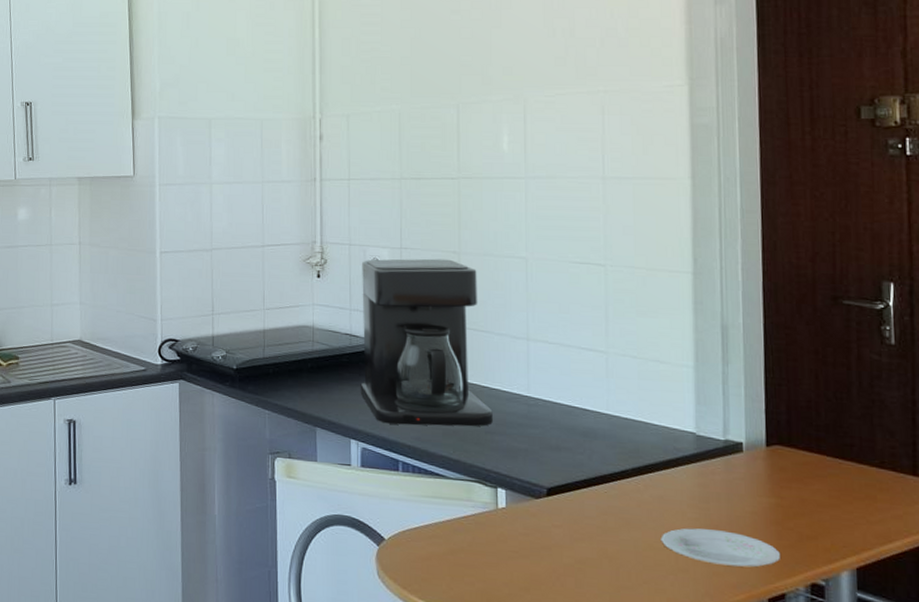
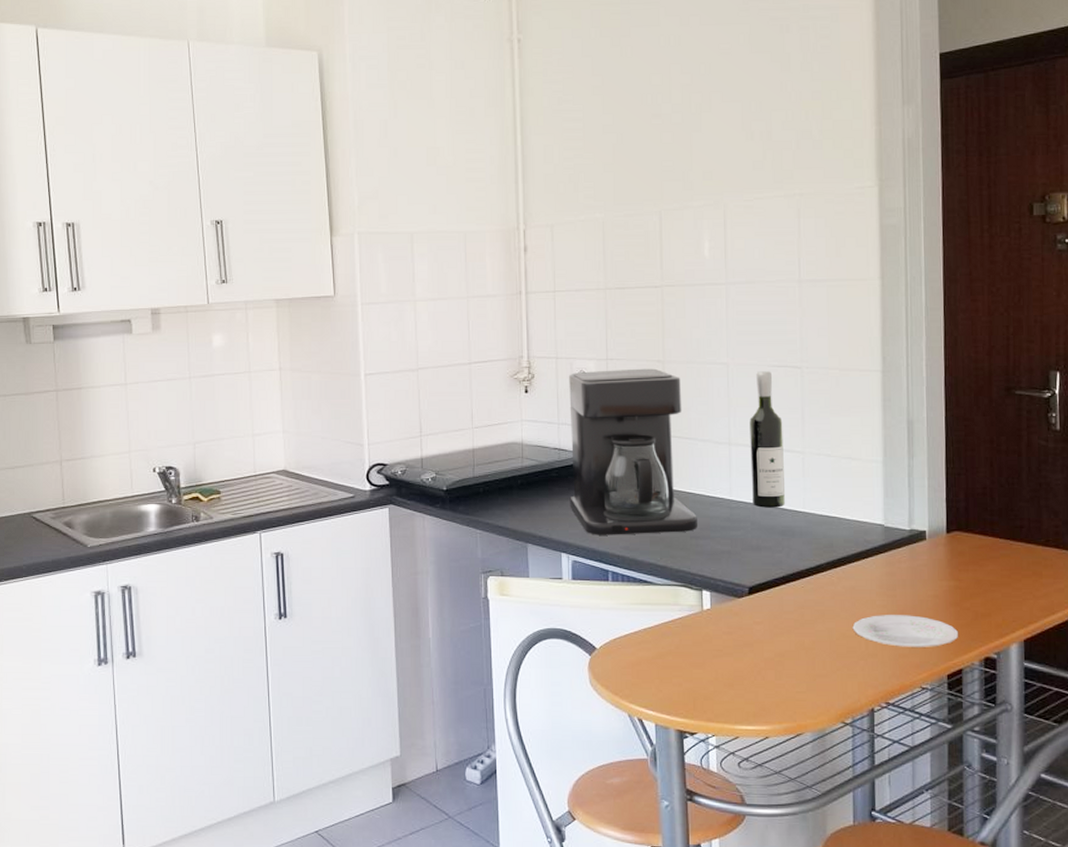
bottle: none [549,267,588,408] -> present [750,371,786,508]

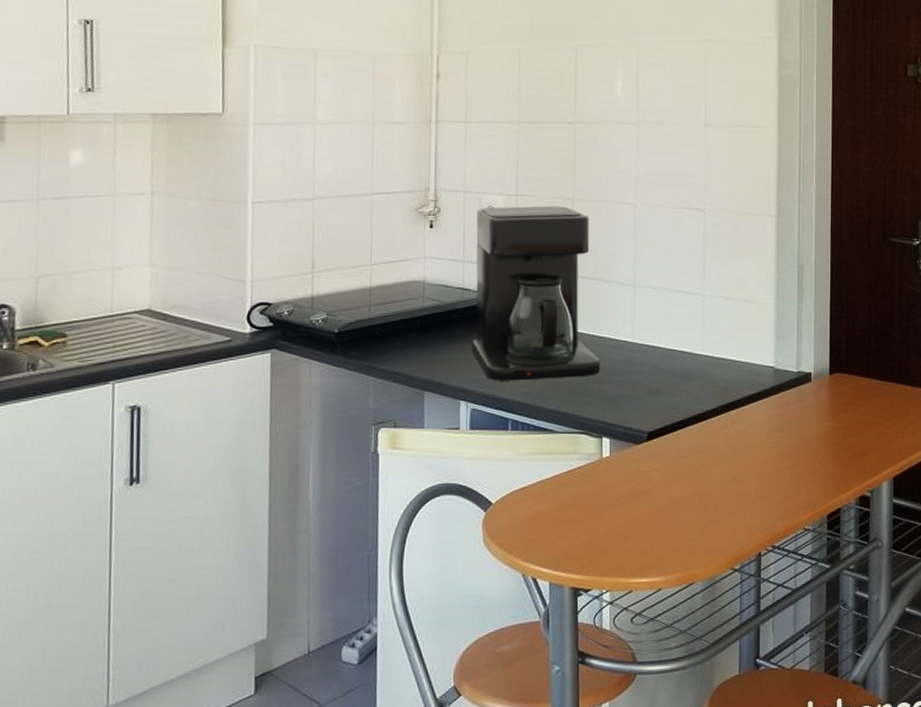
bottle: present [750,371,786,508] -> none [653,212,686,351]
plate: present [852,615,959,647] -> none [743,456,838,489]

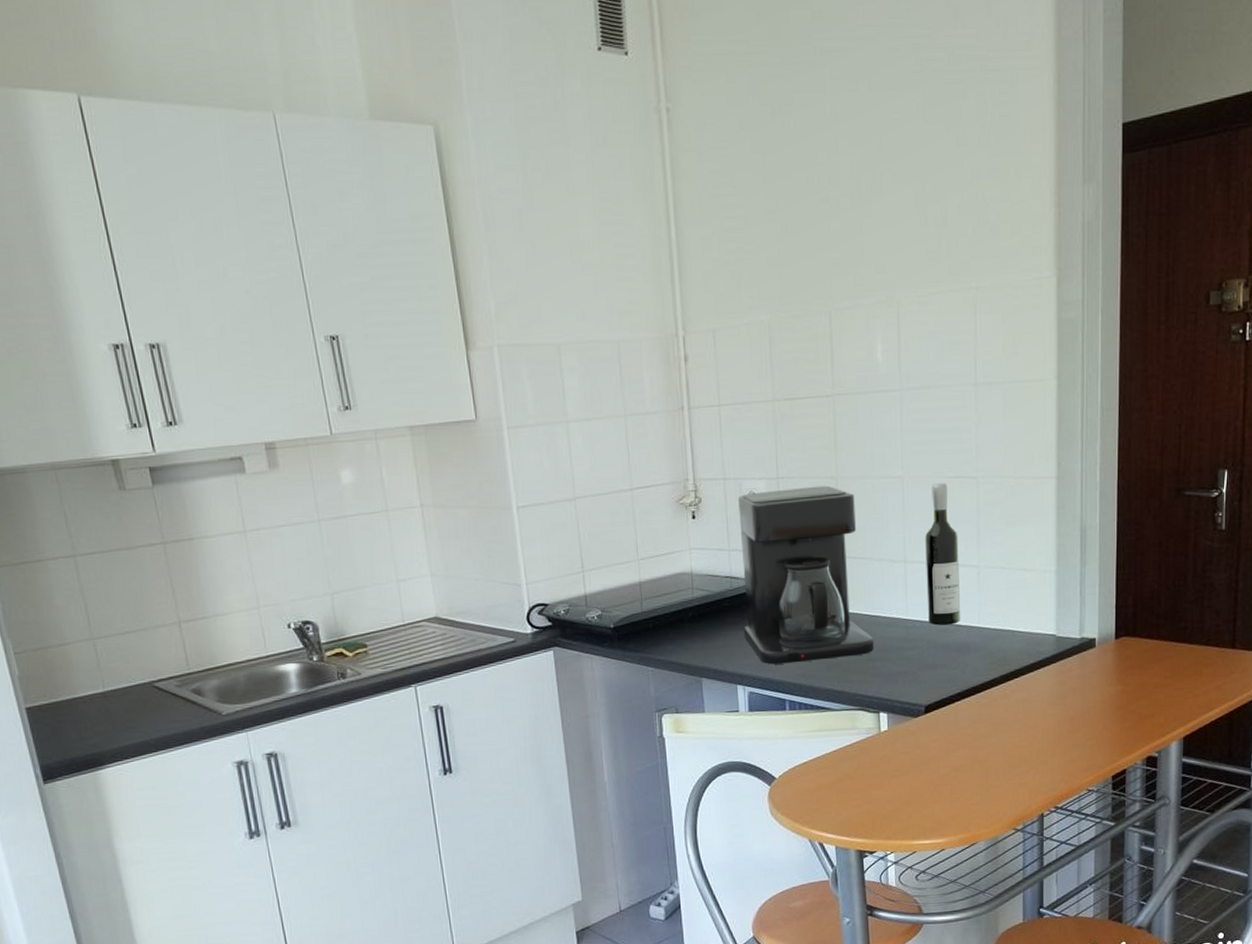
bottle: none [653,212,686,351] -> present [925,483,961,626]

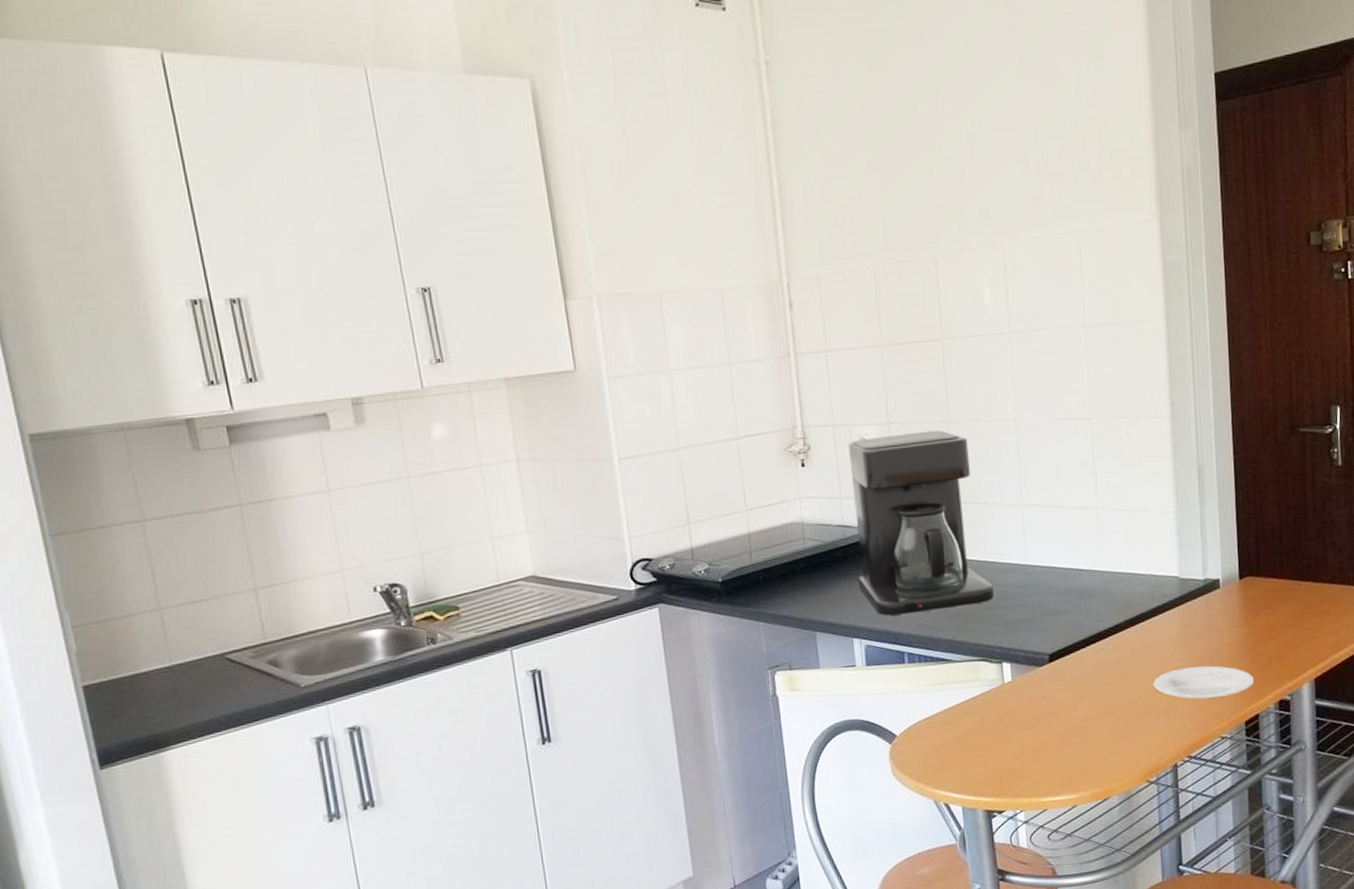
bottle: present [925,483,961,626] -> none [1041,425,1082,571]
plate: none [1024,721,1124,753] -> present [1153,665,1255,699]

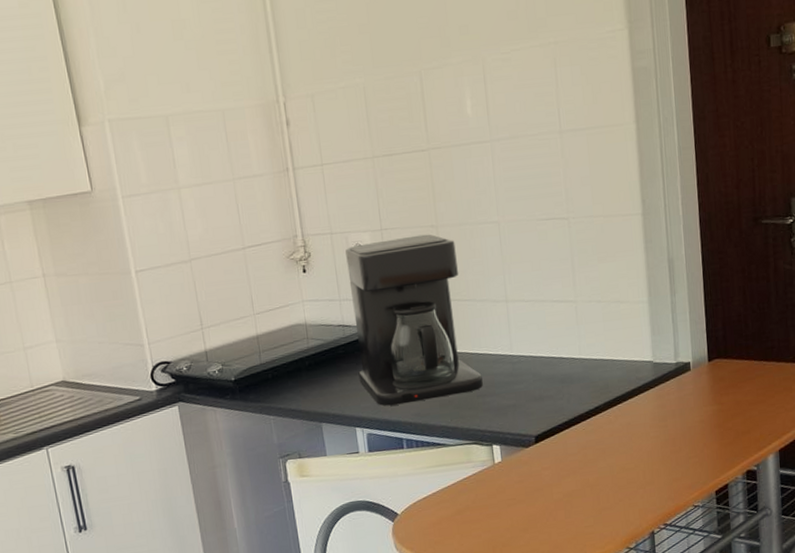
plate: present [1153,665,1255,699] -> none [630,441,724,472]

